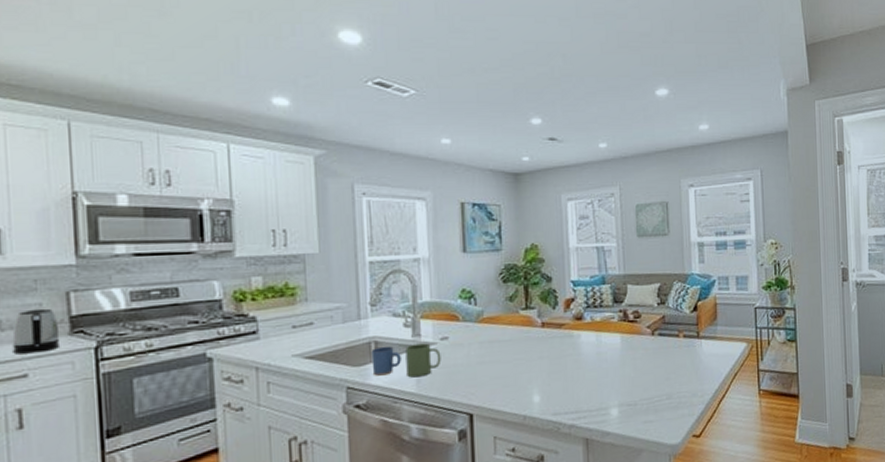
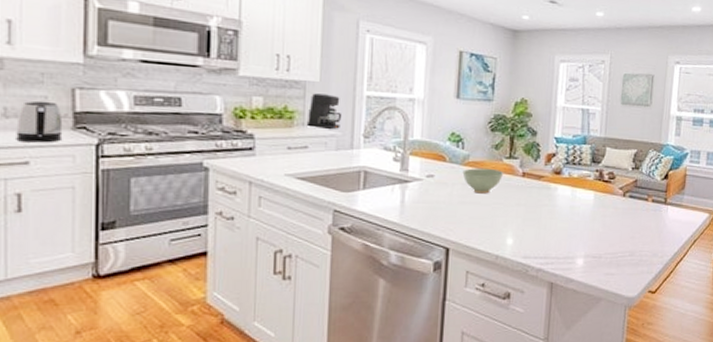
coffee maker: none [311,265,346,303] -> present [308,93,342,130]
mug: present [371,346,401,376] -> none [359,176,388,203]
mug: present [405,343,441,378] -> none [391,177,426,209]
bowl: none [478,323,522,351] -> present [462,168,504,194]

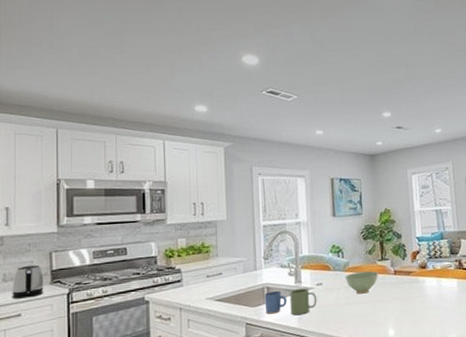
coffee maker: present [308,93,342,130] -> none [220,228,246,258]
mug: none [359,176,388,203] -> present [264,290,287,314]
mug: none [391,177,426,209] -> present [290,288,317,316]

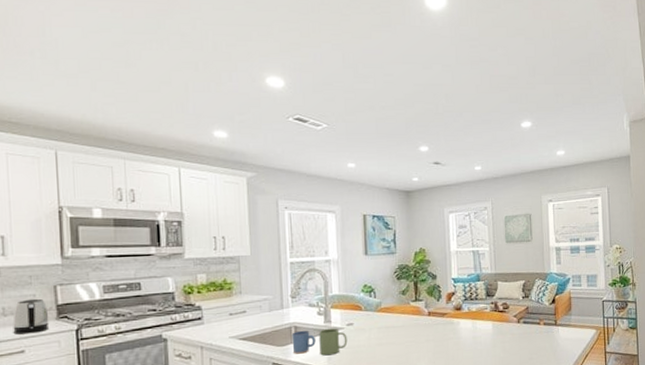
bowl: present [345,271,379,294] -> none [377,312,412,335]

